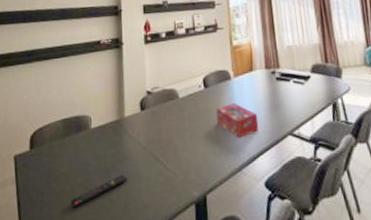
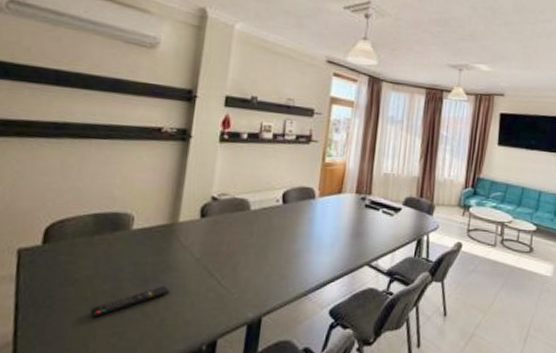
tissue box: present [216,102,259,138] -> none [290,223,337,262]

